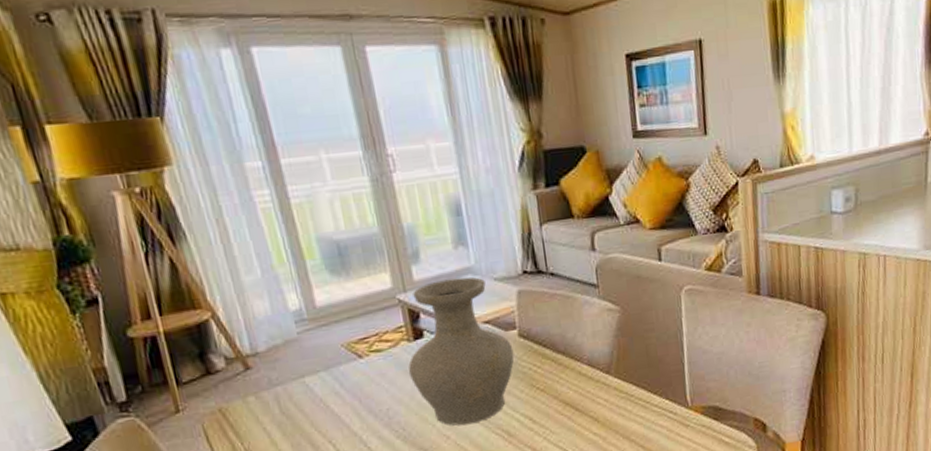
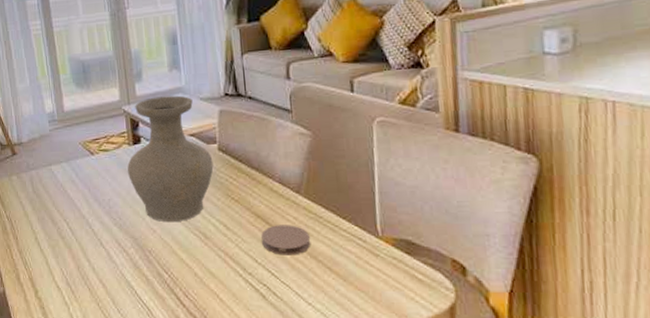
coaster: none [571,407,623,441] -> present [261,225,311,255]

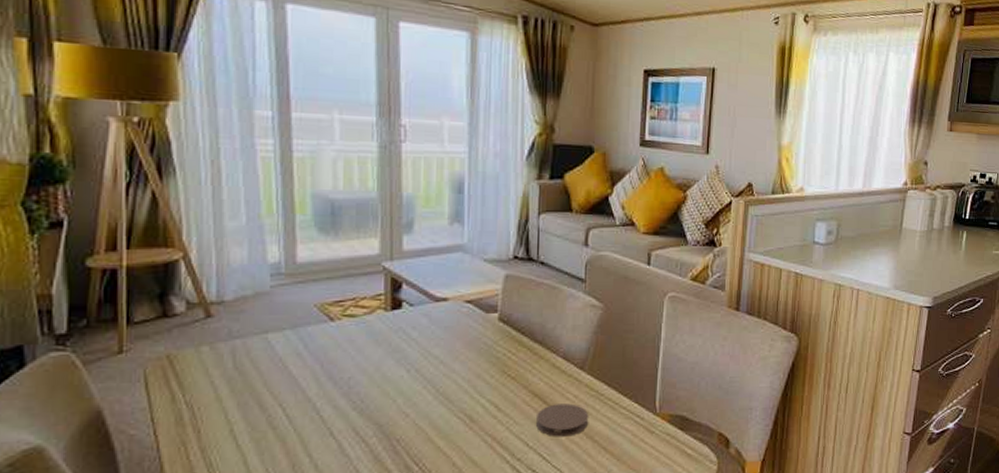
vase: present [127,95,214,223] -> none [378,254,491,405]

